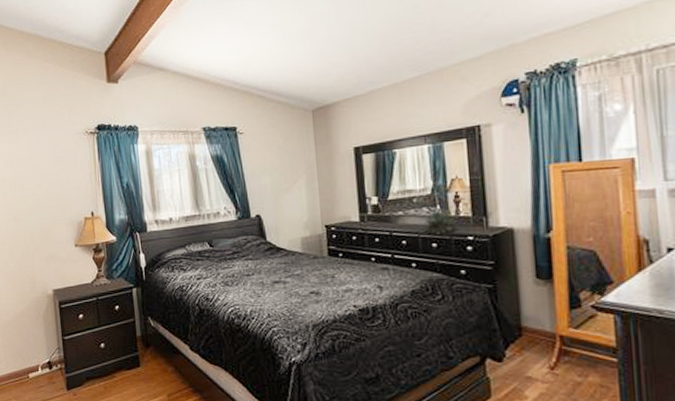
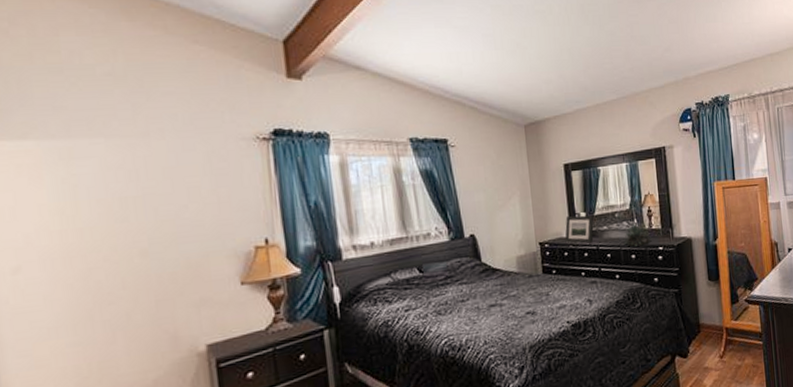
picture frame: none [353,199,388,229] -> present [565,215,594,244]

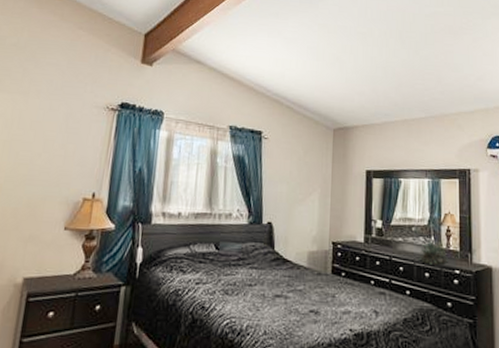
picture frame: present [565,215,594,244] -> none [358,220,390,252]

